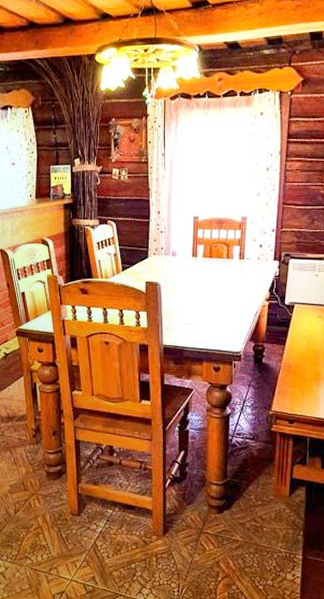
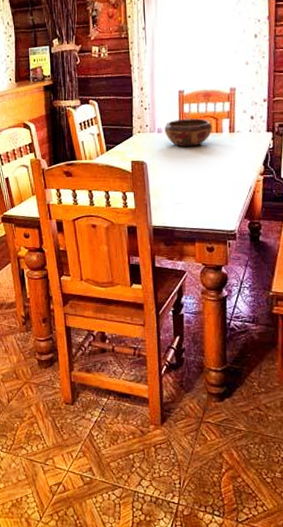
decorative bowl: none [179,244,224,271] -> present [165,118,213,148]

